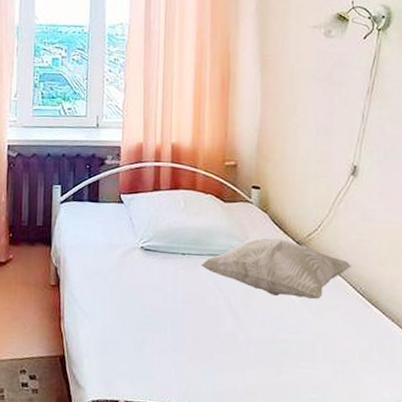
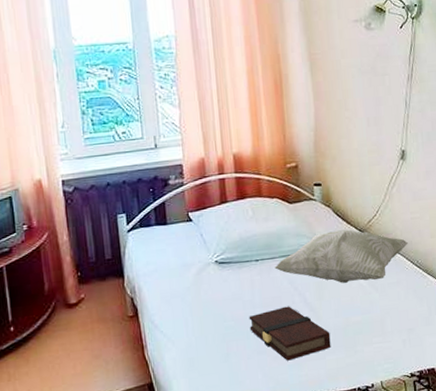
book: none [168,307,253,365] -> present [249,306,331,361]

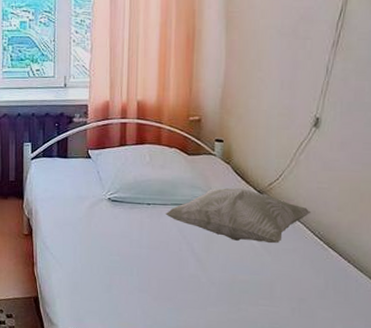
book: present [249,306,331,361] -> none [134,252,214,304]

